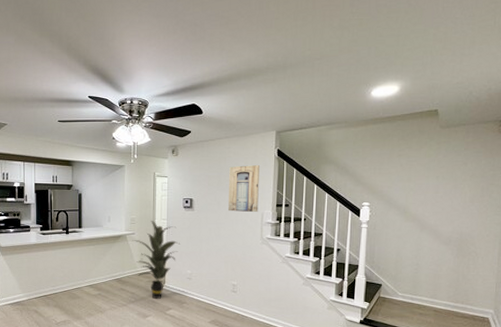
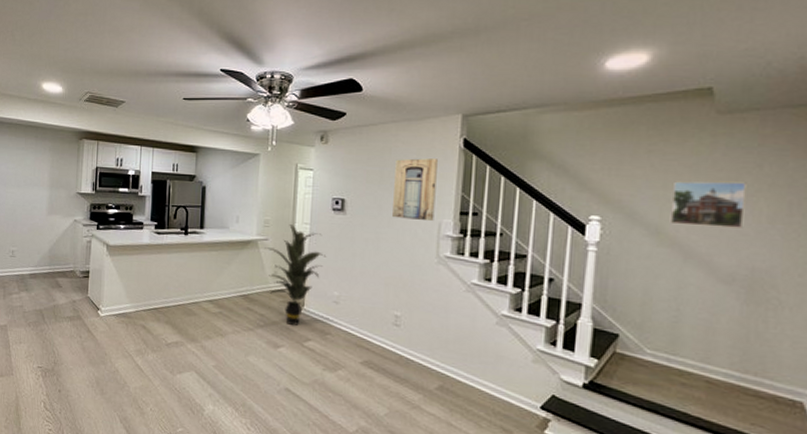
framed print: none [412,175,458,206] -> present [669,181,747,228]

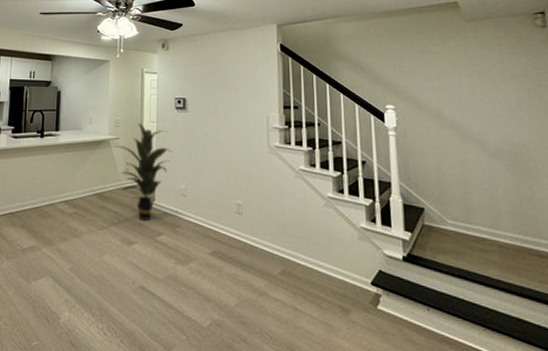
wall art: present [392,158,438,222] -> none [227,61,263,116]
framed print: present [669,181,747,228] -> none [444,74,500,111]

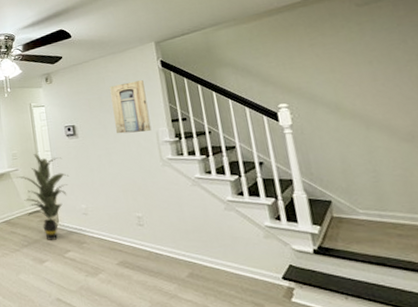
wall art: none [227,61,263,116] -> present [110,80,152,134]

